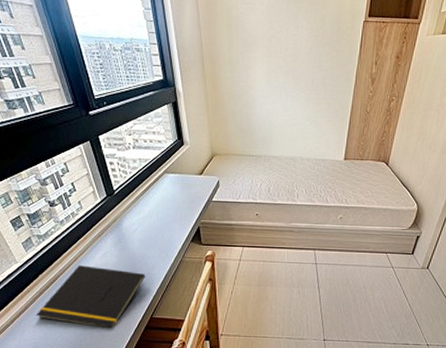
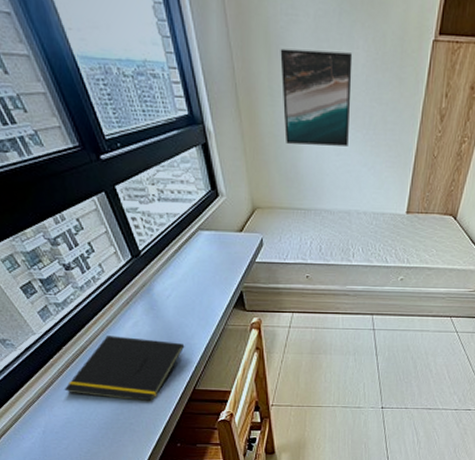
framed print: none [239,28,298,104] -> present [280,48,353,146]

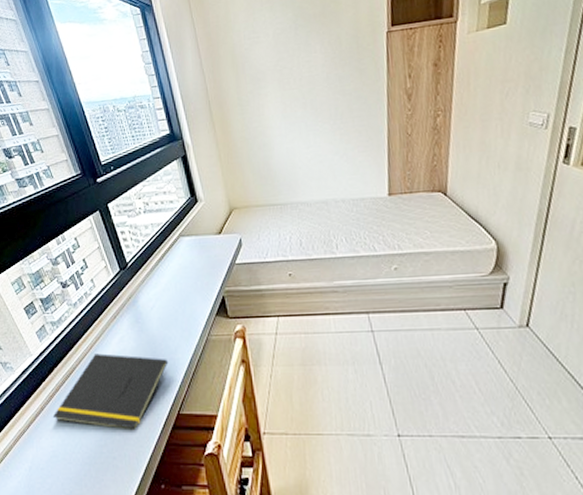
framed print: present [280,48,353,146] -> none [246,57,317,145]

